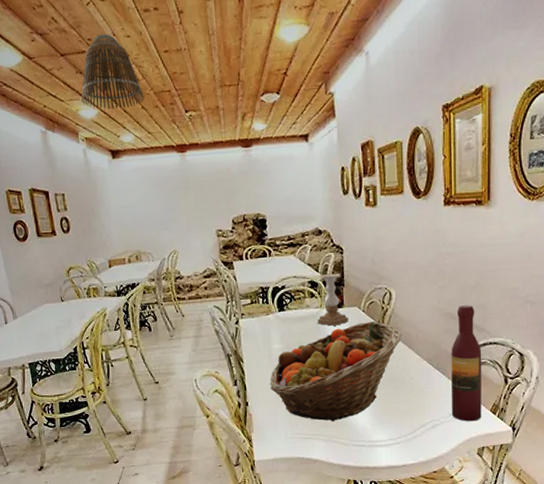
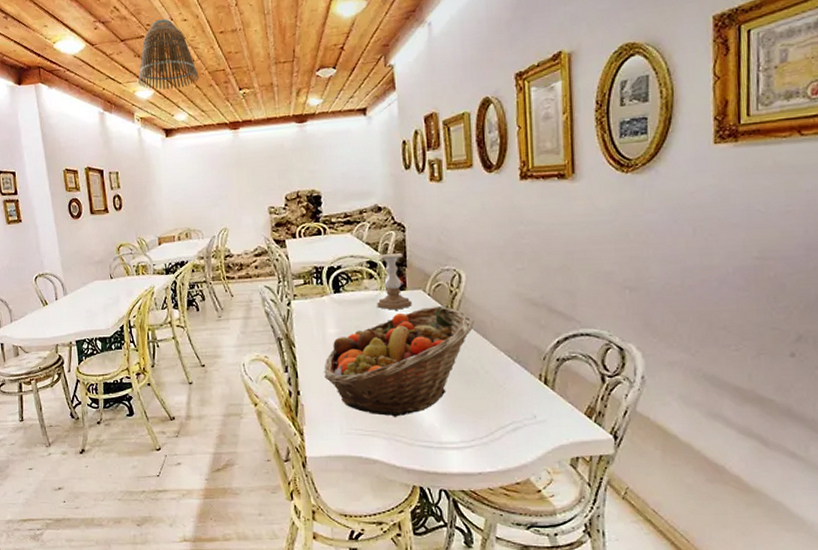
wine bottle: present [451,305,482,421] -> none [533,290,574,425]

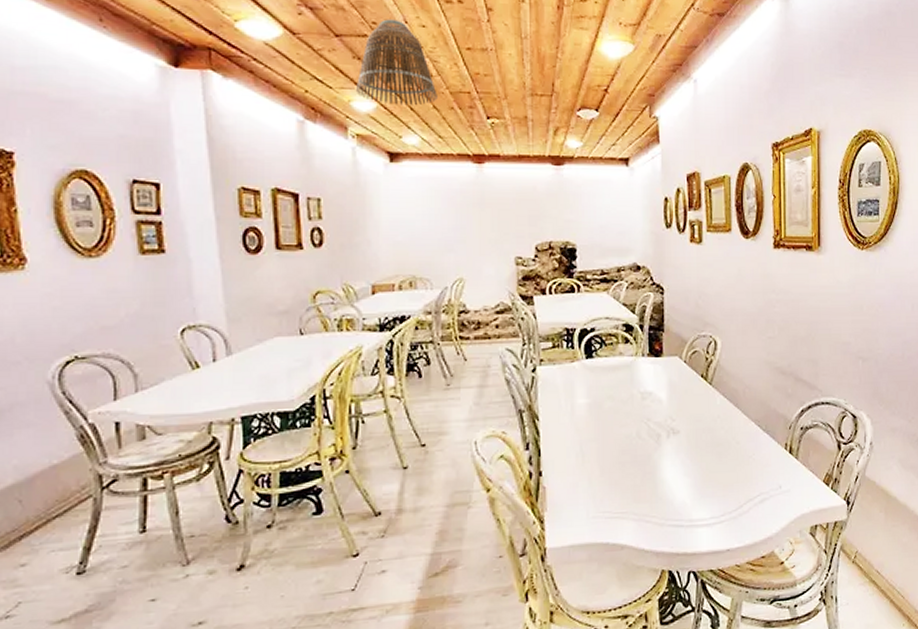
fruit basket: present [324,305,474,417] -> none [571,373,728,496]
candle holder: present [377,252,412,310] -> none [632,315,668,378]

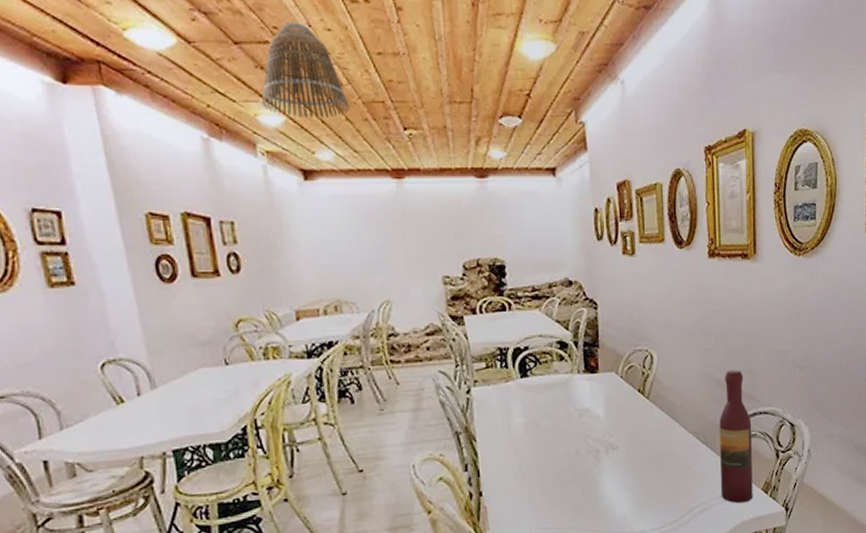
wine bottle: none [781,359,814,494] -> present [719,370,753,503]

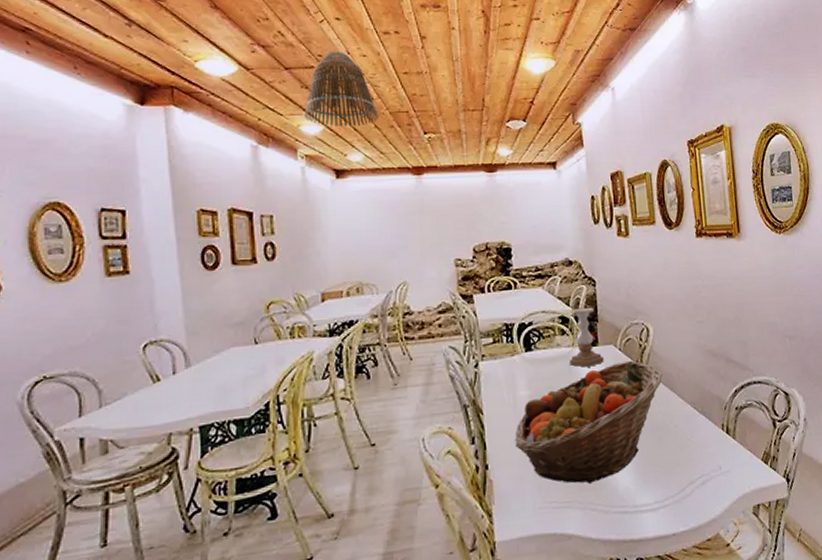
fruit basket: none [510,388,665,511] -> present [515,360,663,484]
candle holder: none [568,331,604,395] -> present [569,307,604,367]
wine bottle: present [719,370,753,503] -> none [715,341,754,474]

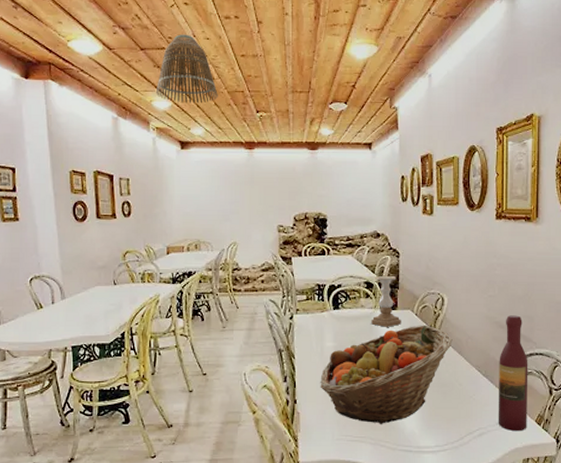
wine bottle: none [715,341,754,474] -> present [498,315,528,431]

